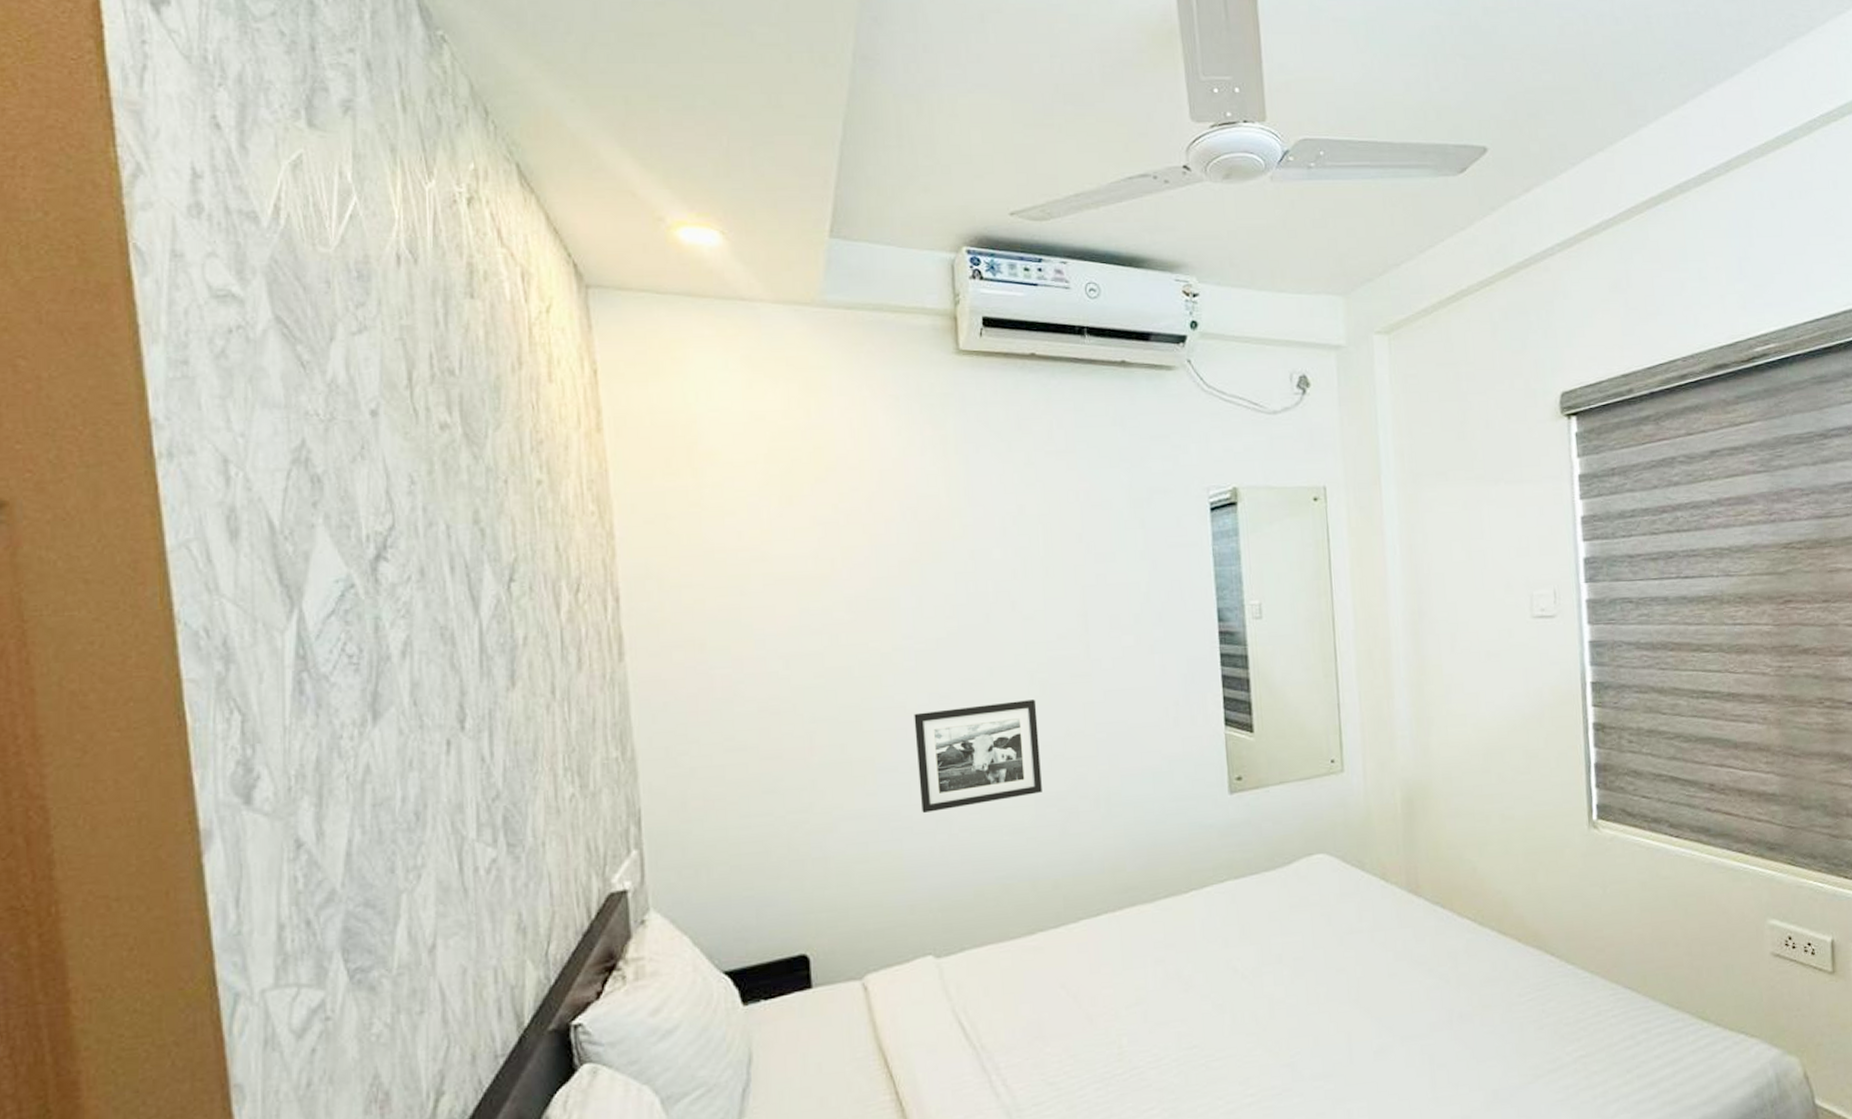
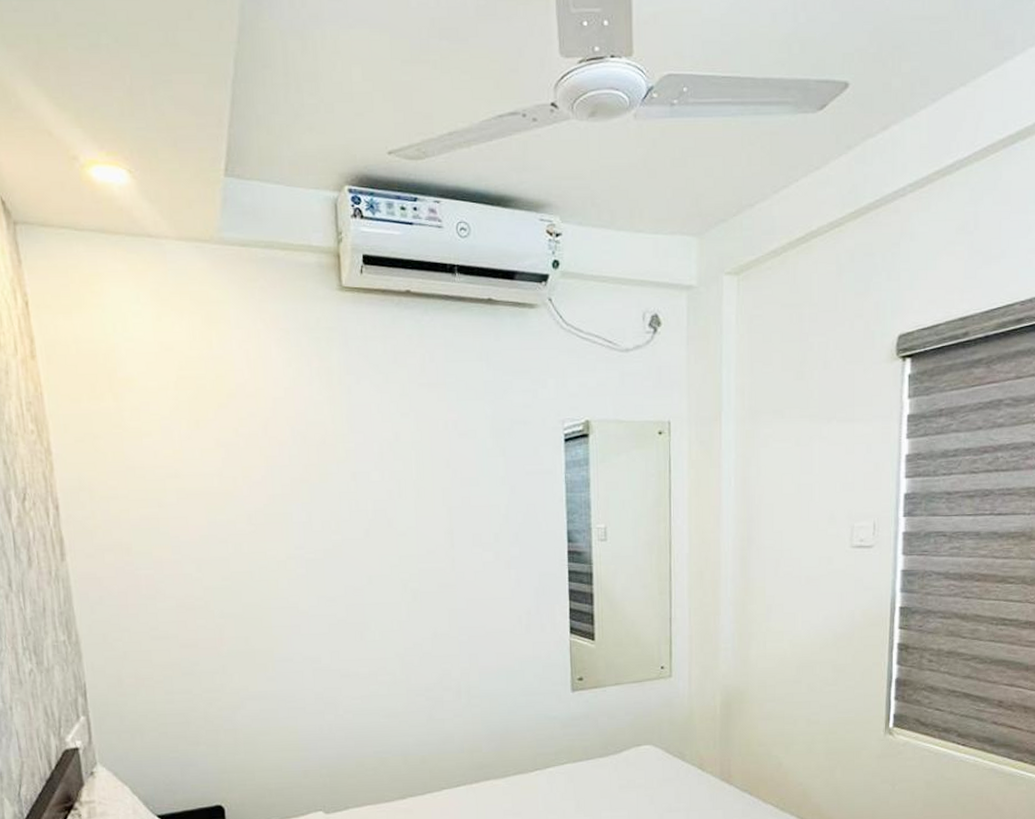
picture frame: present [914,699,1042,813] -> none [305,605,413,696]

